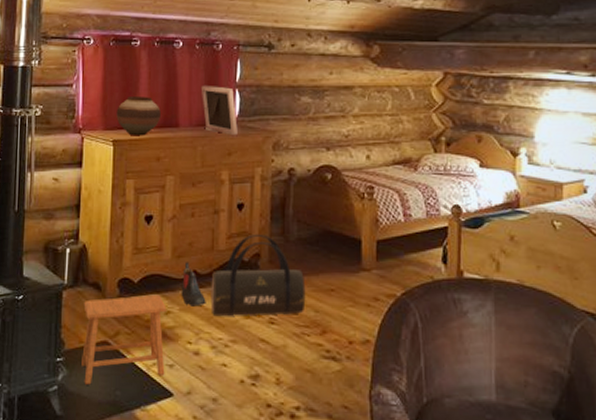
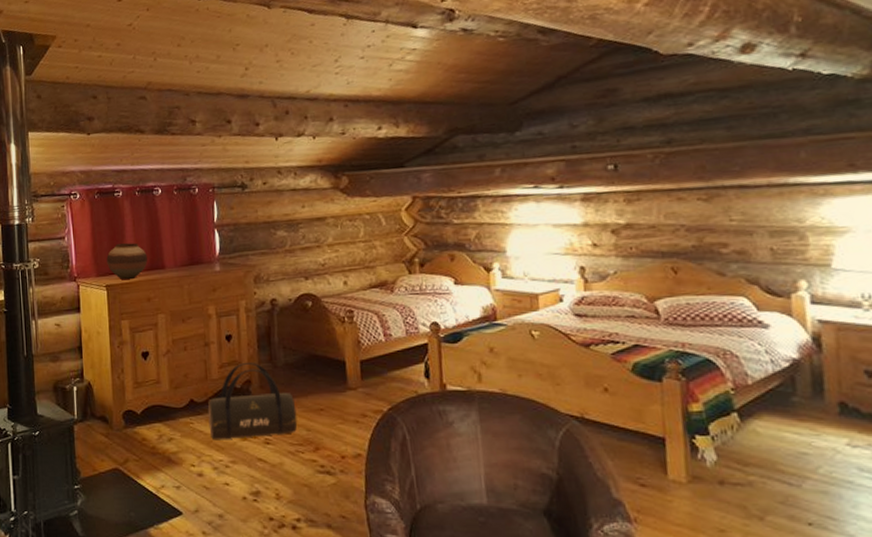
stool: present [82,294,166,385] -> none [94,423,173,508]
boot: present [181,262,206,307] -> none [180,392,205,432]
picture frame: present [200,85,238,136] -> none [182,227,220,273]

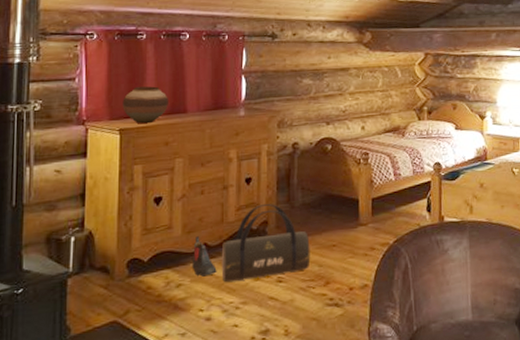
boot: none [180,392,205,432] -> present [192,236,217,277]

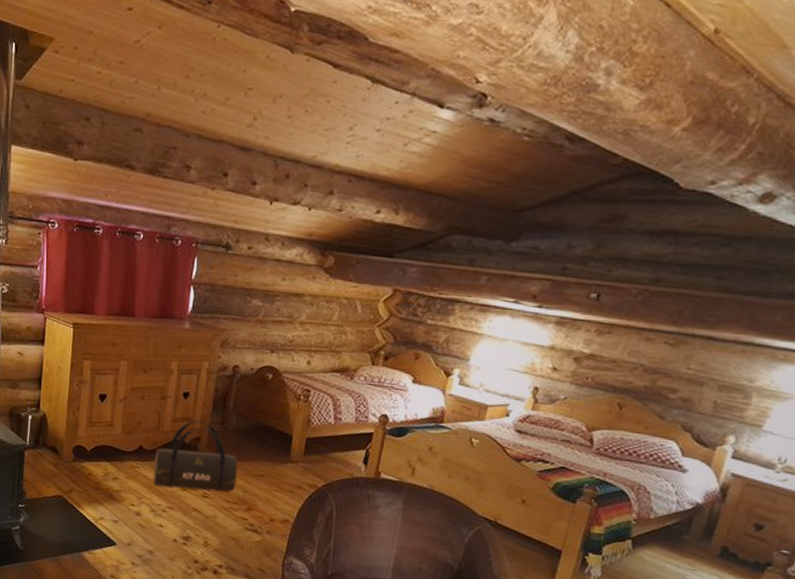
vase: present [122,86,168,124] -> none [77,283,119,322]
boot: present [192,236,217,277] -> none [127,438,149,477]

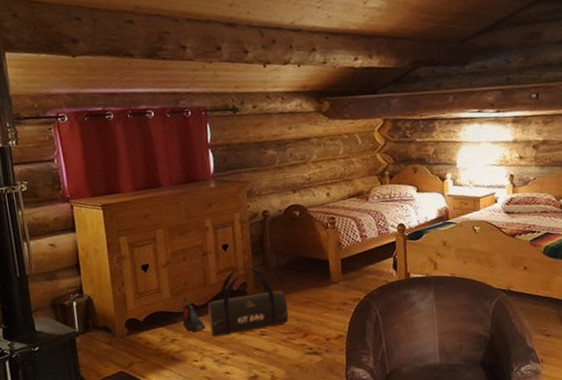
boot: none [127,438,149,477] -> present [182,298,206,333]

